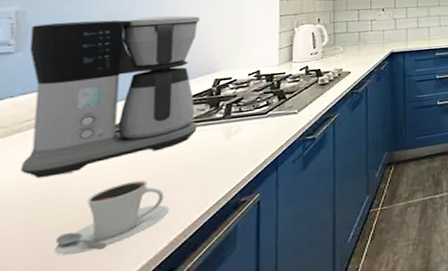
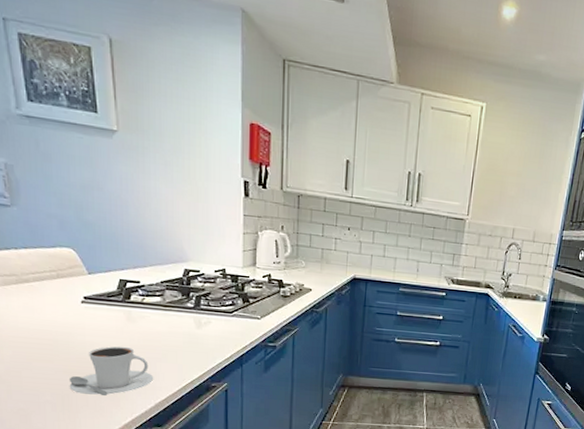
coffee maker: present [20,15,200,179] -> none [21,181,172,327]

